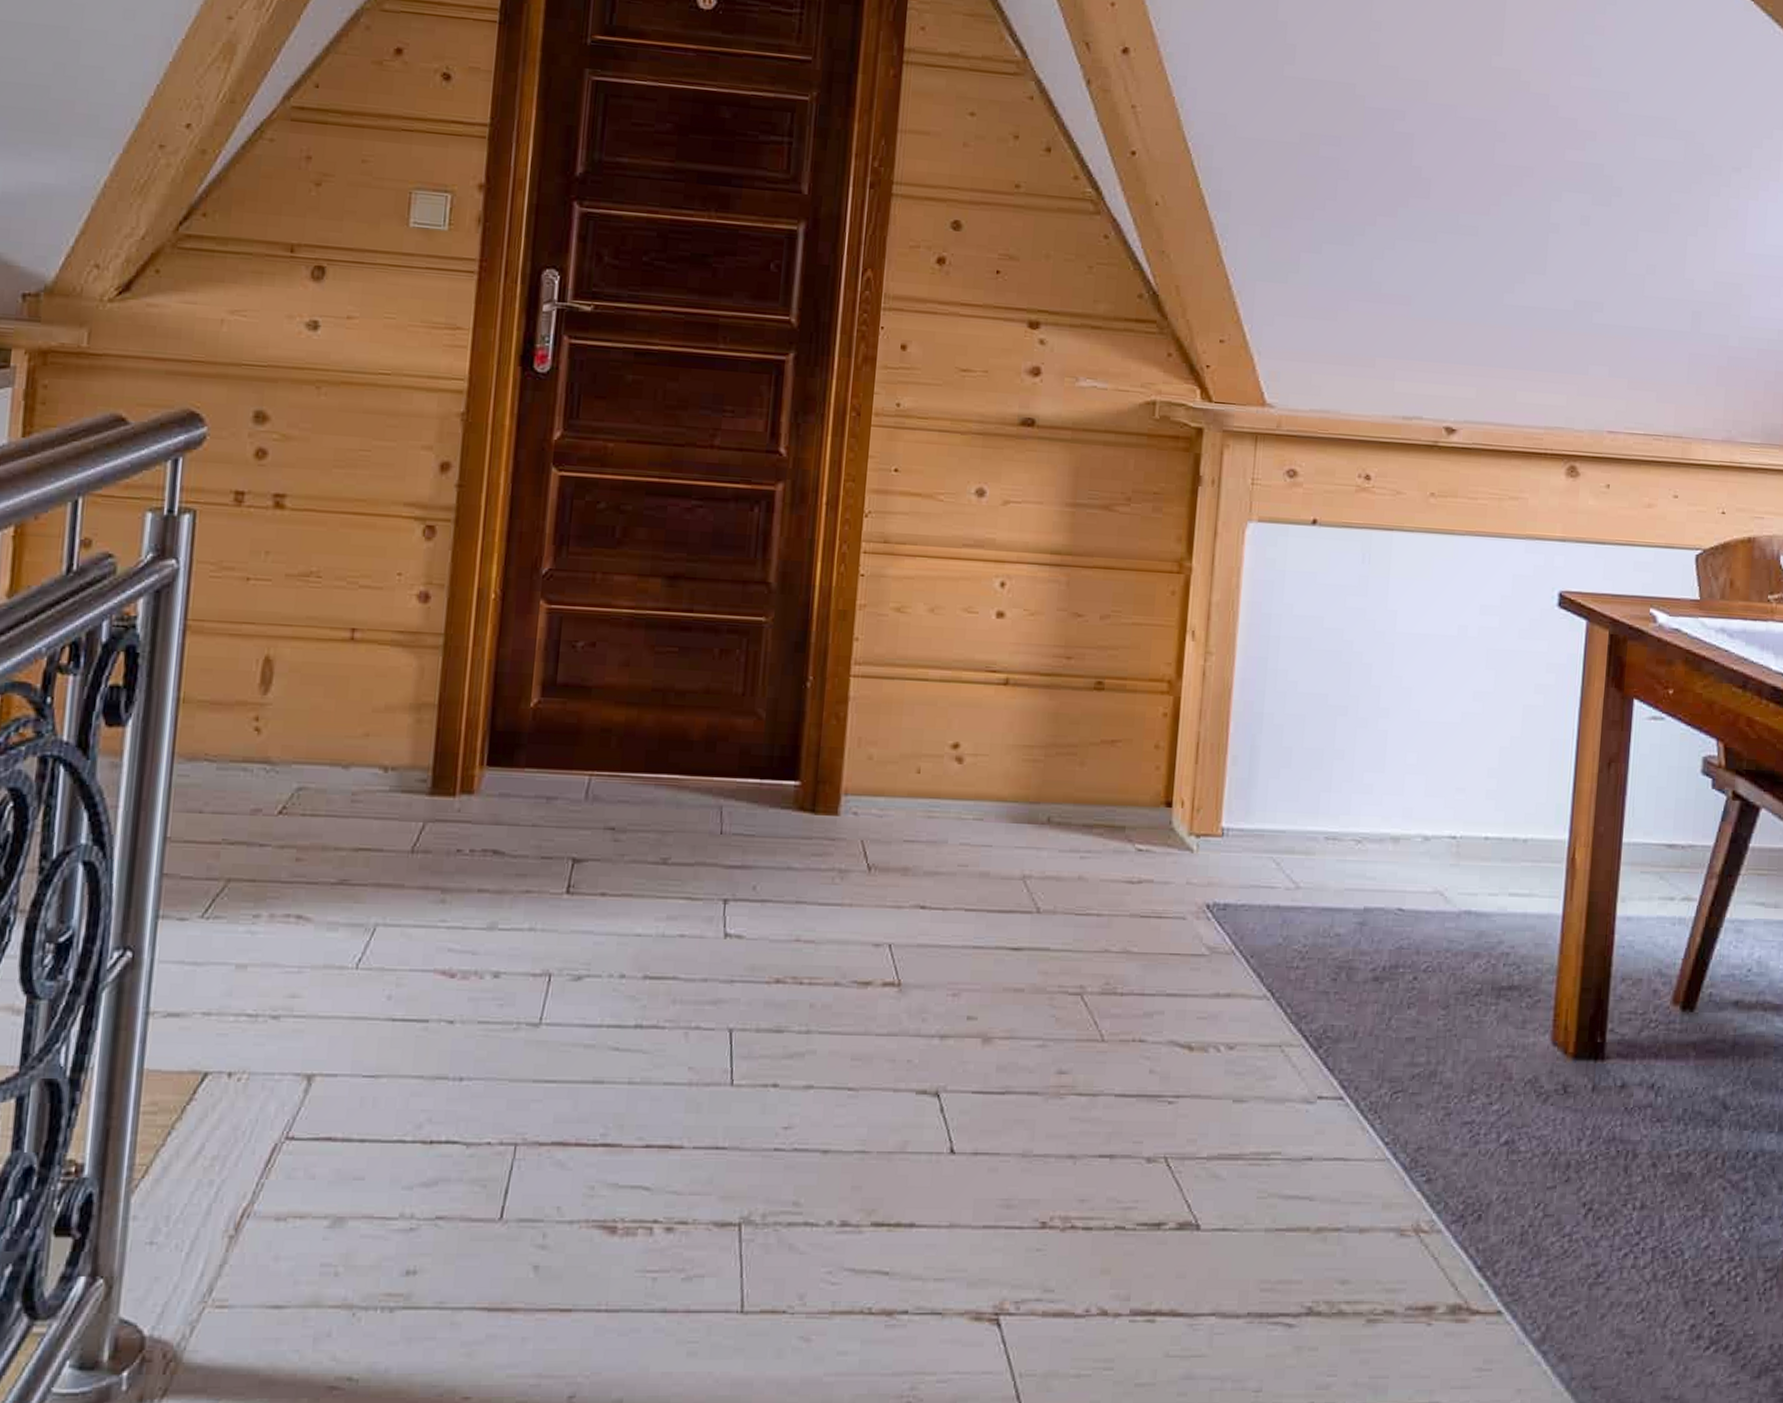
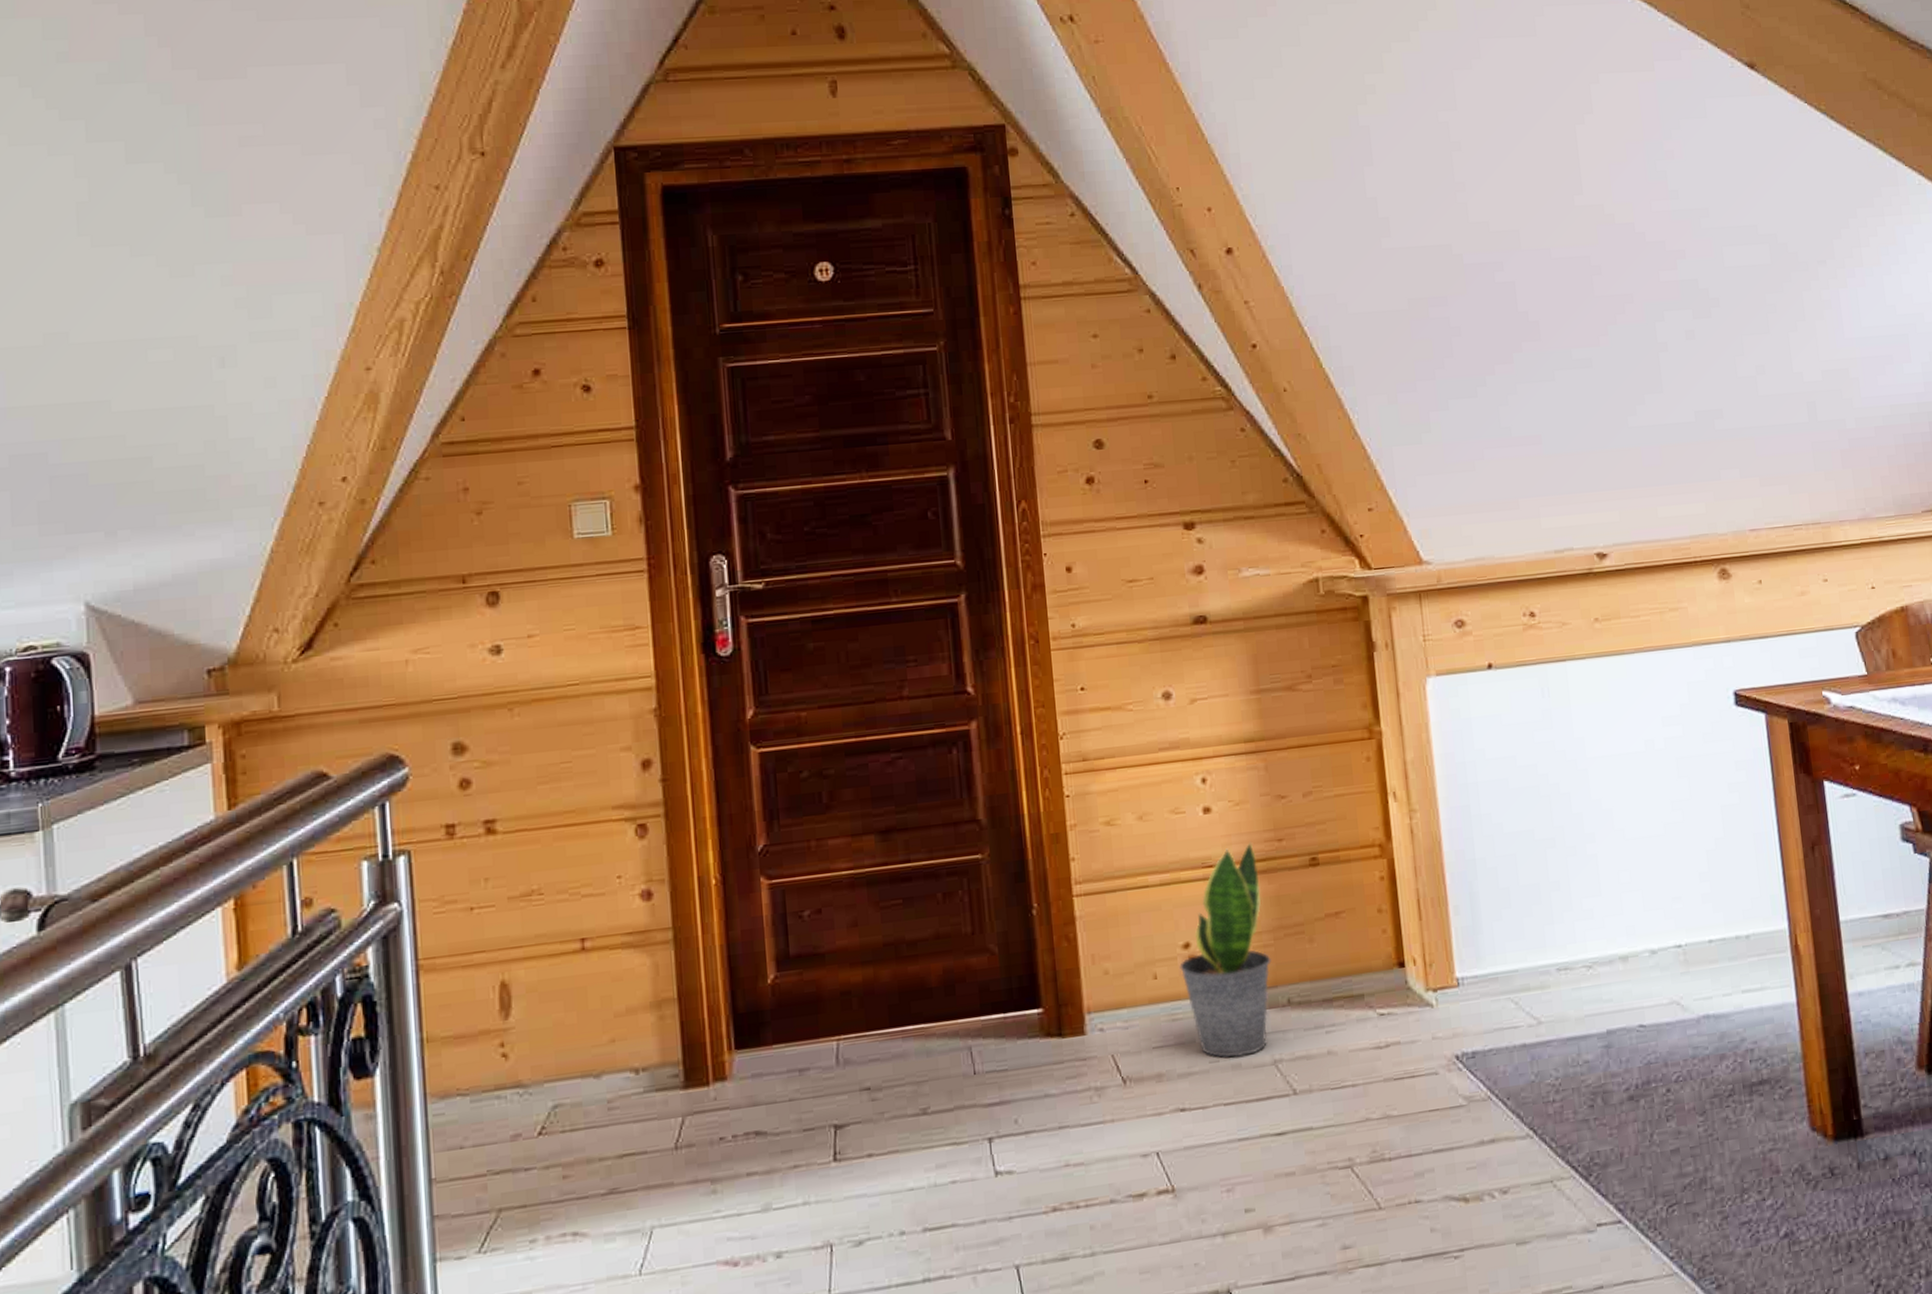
potted plant: none [945,654,1042,867] -> present [1179,841,1271,1058]

